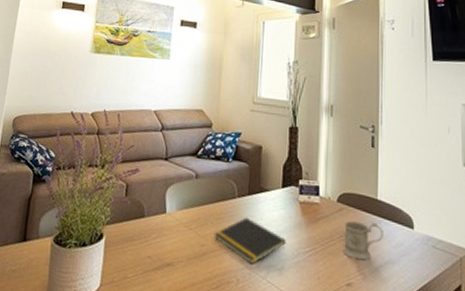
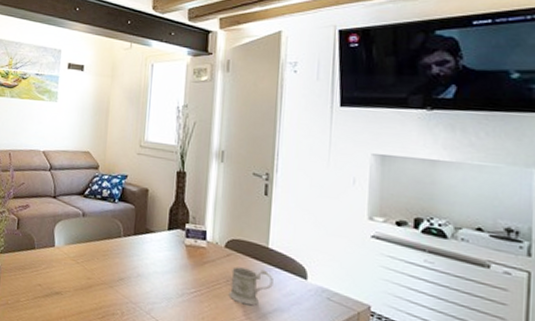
notepad: present [214,217,286,264] -> none [100,255,171,300]

